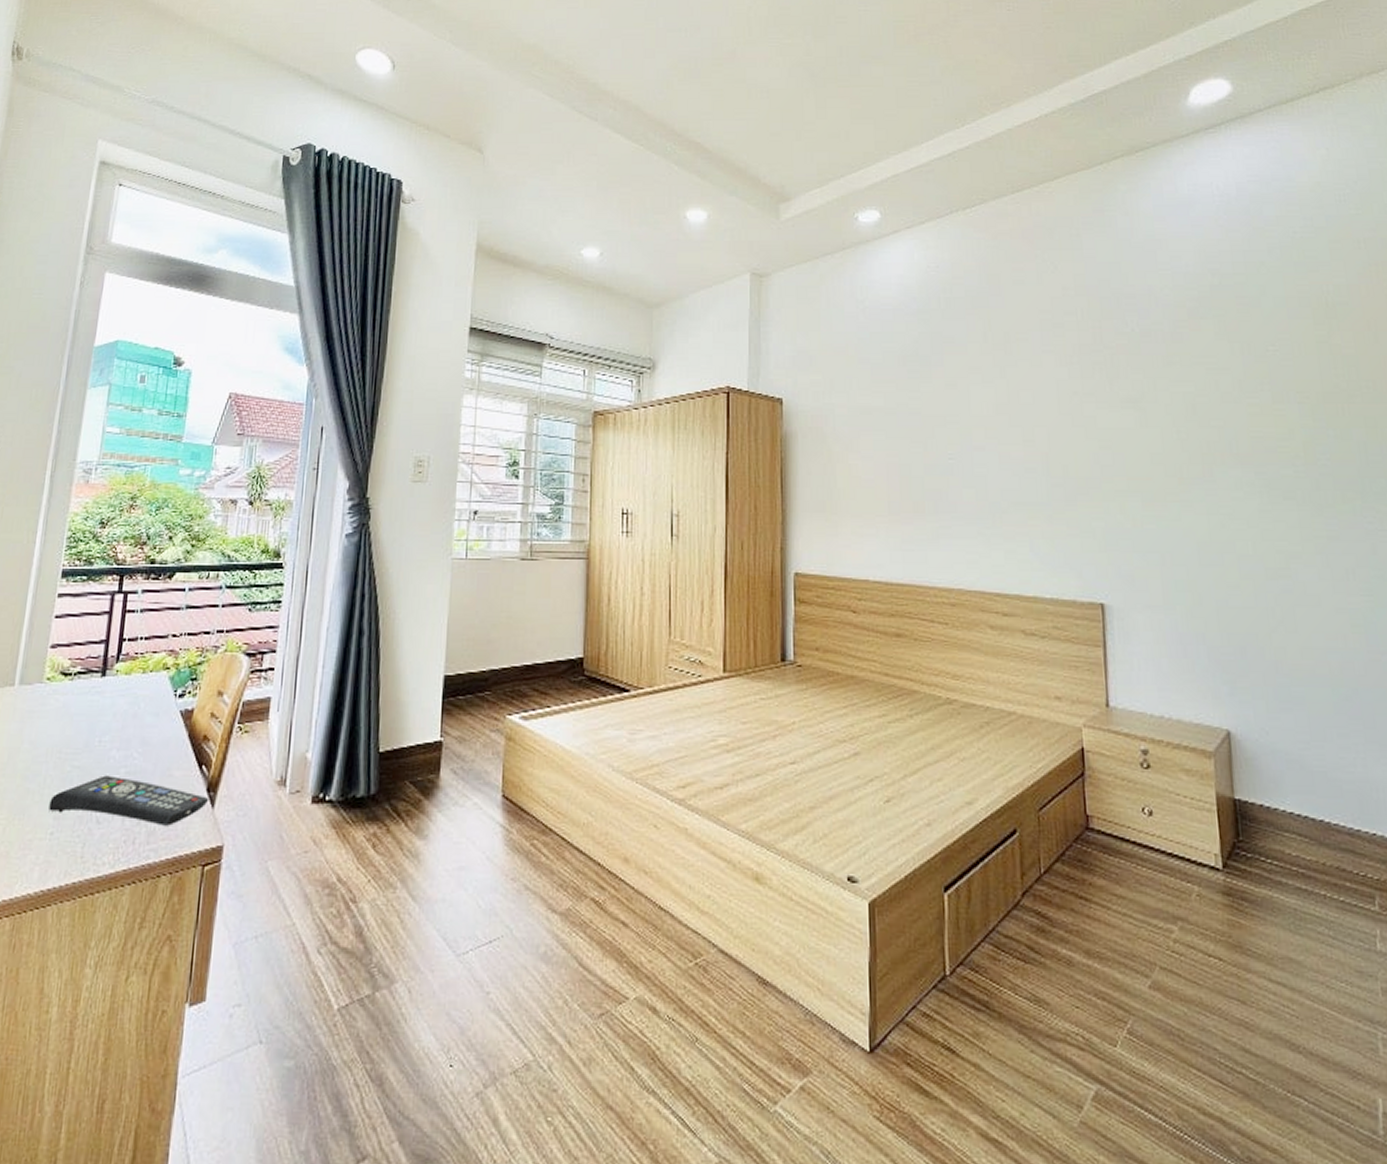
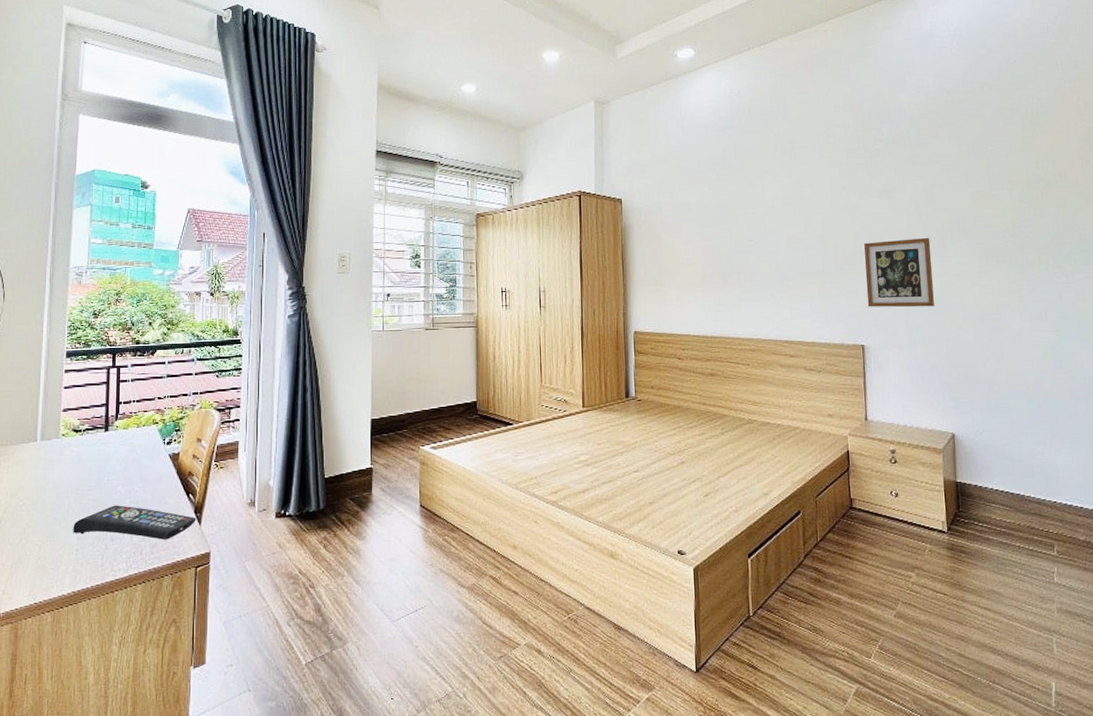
picture frame: none [1103,462,1199,555] -> present [864,237,934,308]

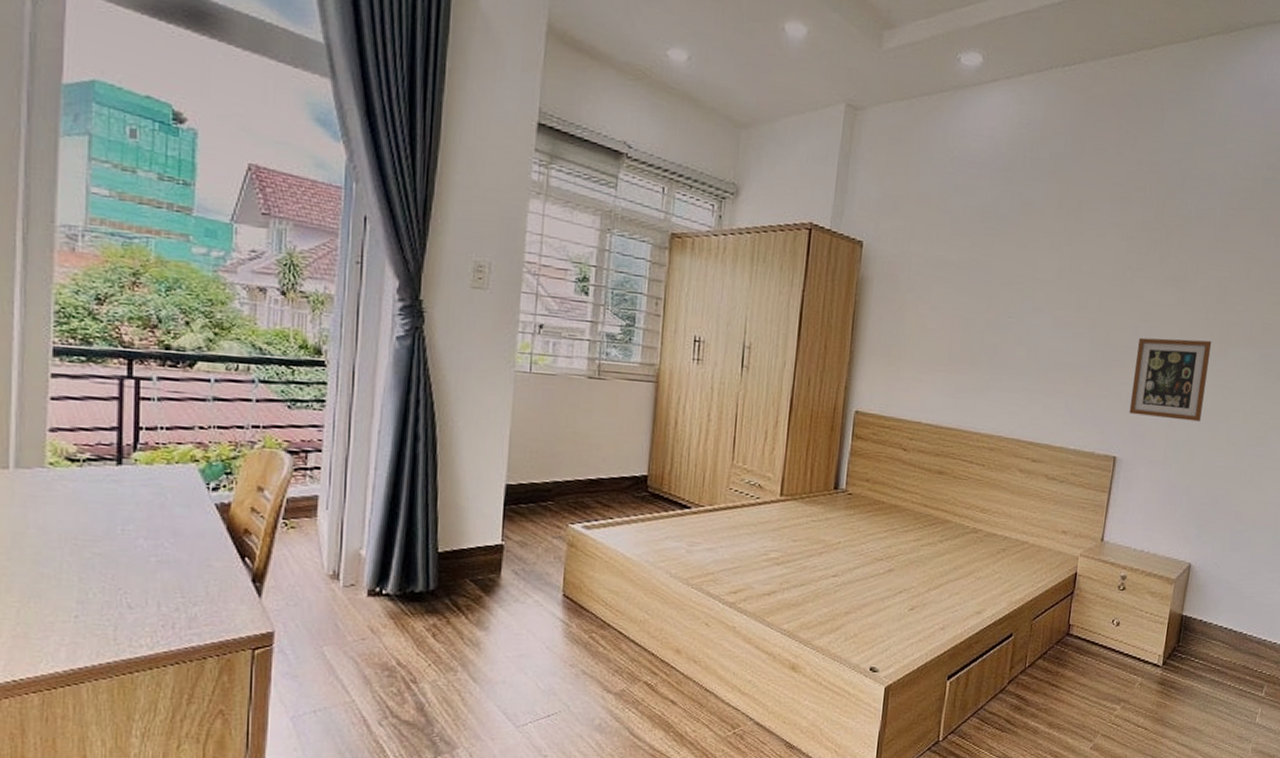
remote control: present [73,505,197,540] -> none [70,563,255,613]

